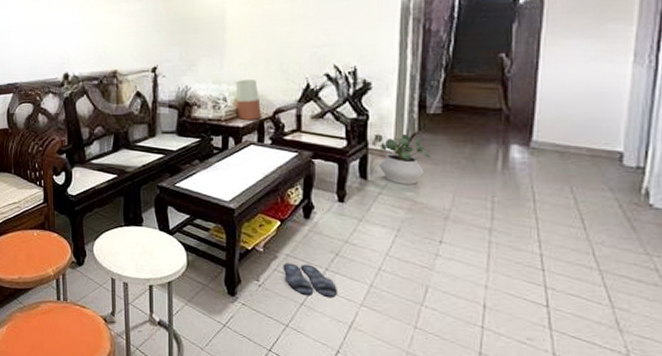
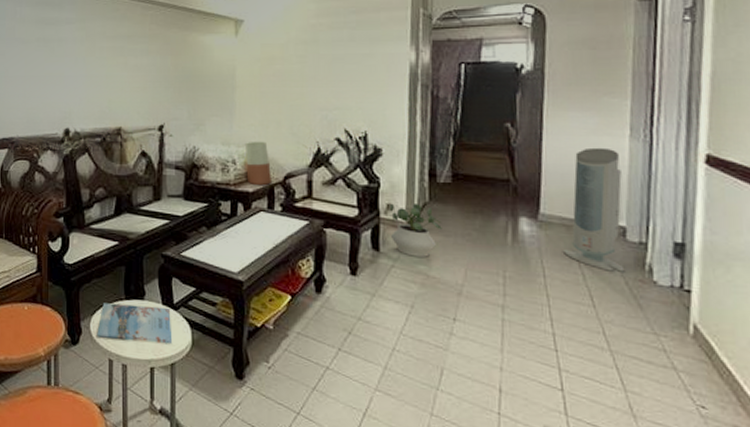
magazine: none [100,229,169,264] -> present [97,303,173,343]
slippers: present [284,263,337,298] -> none [295,342,350,382]
air purifier: none [556,74,622,196] -> present [564,147,625,272]

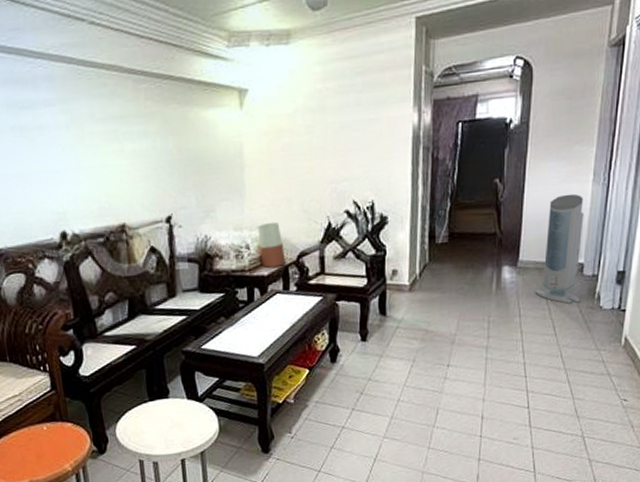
magazine: present [97,303,173,343] -> none [124,401,201,442]
potted plant: present [391,202,442,257] -> none [396,265,439,316]

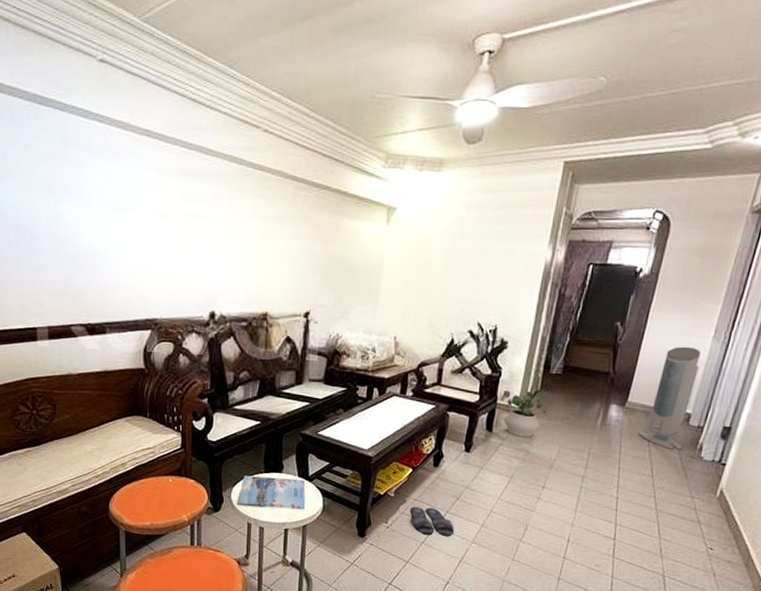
magazine: none [124,401,201,442] -> present [237,475,306,509]
vase: present [257,221,287,269] -> none [384,330,408,373]
slippers: none [314,407,363,438] -> present [410,506,454,537]
potted plant: none [396,265,439,316] -> present [504,390,548,437]

